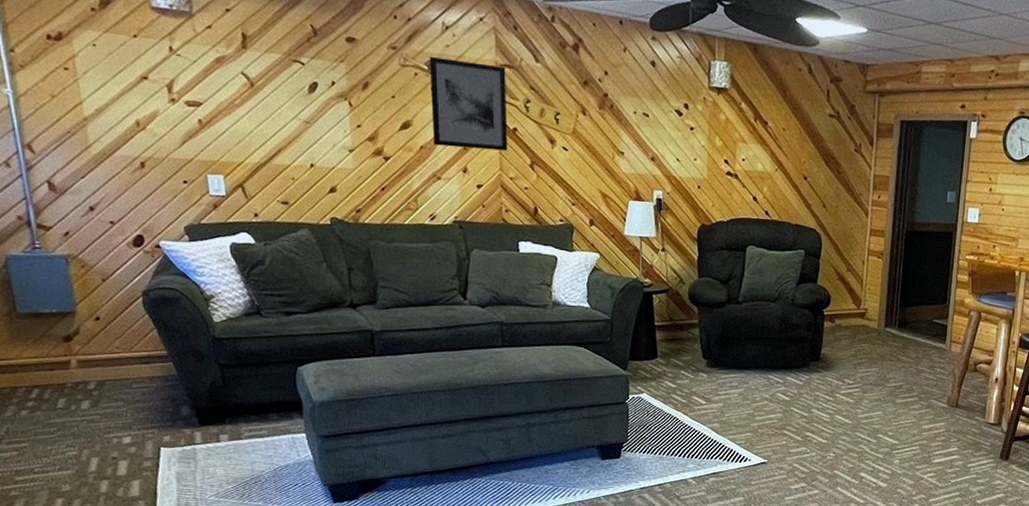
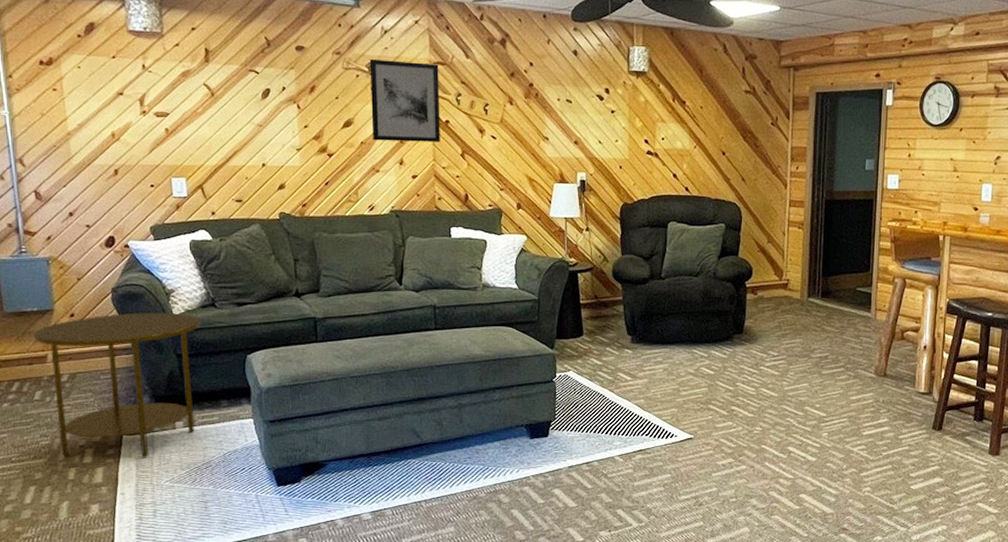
side table: none [53,318,245,472] -> present [33,312,201,458]

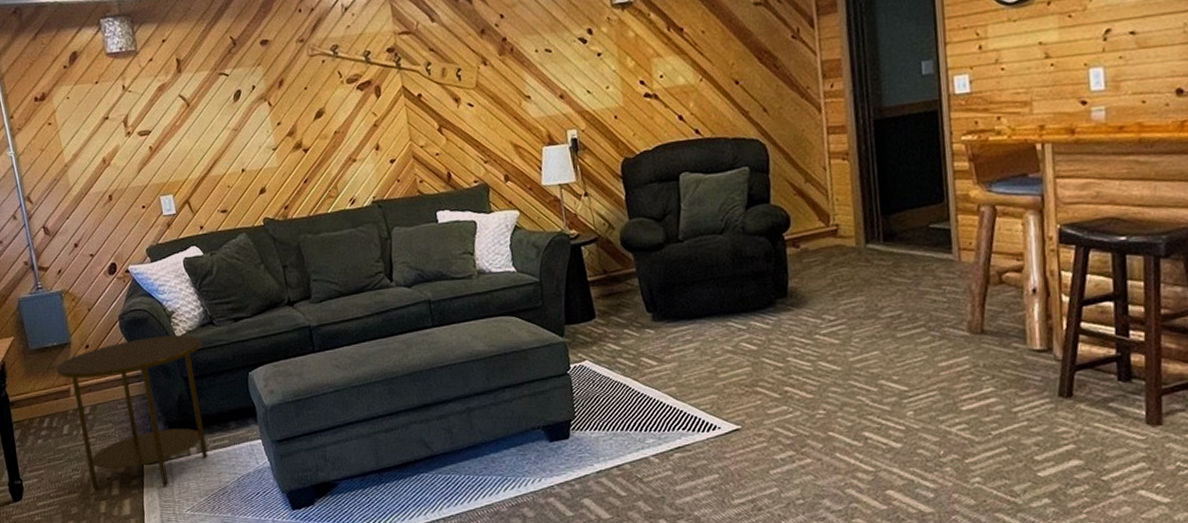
wall art: present [369,59,440,142] -> none [333,34,415,128]

